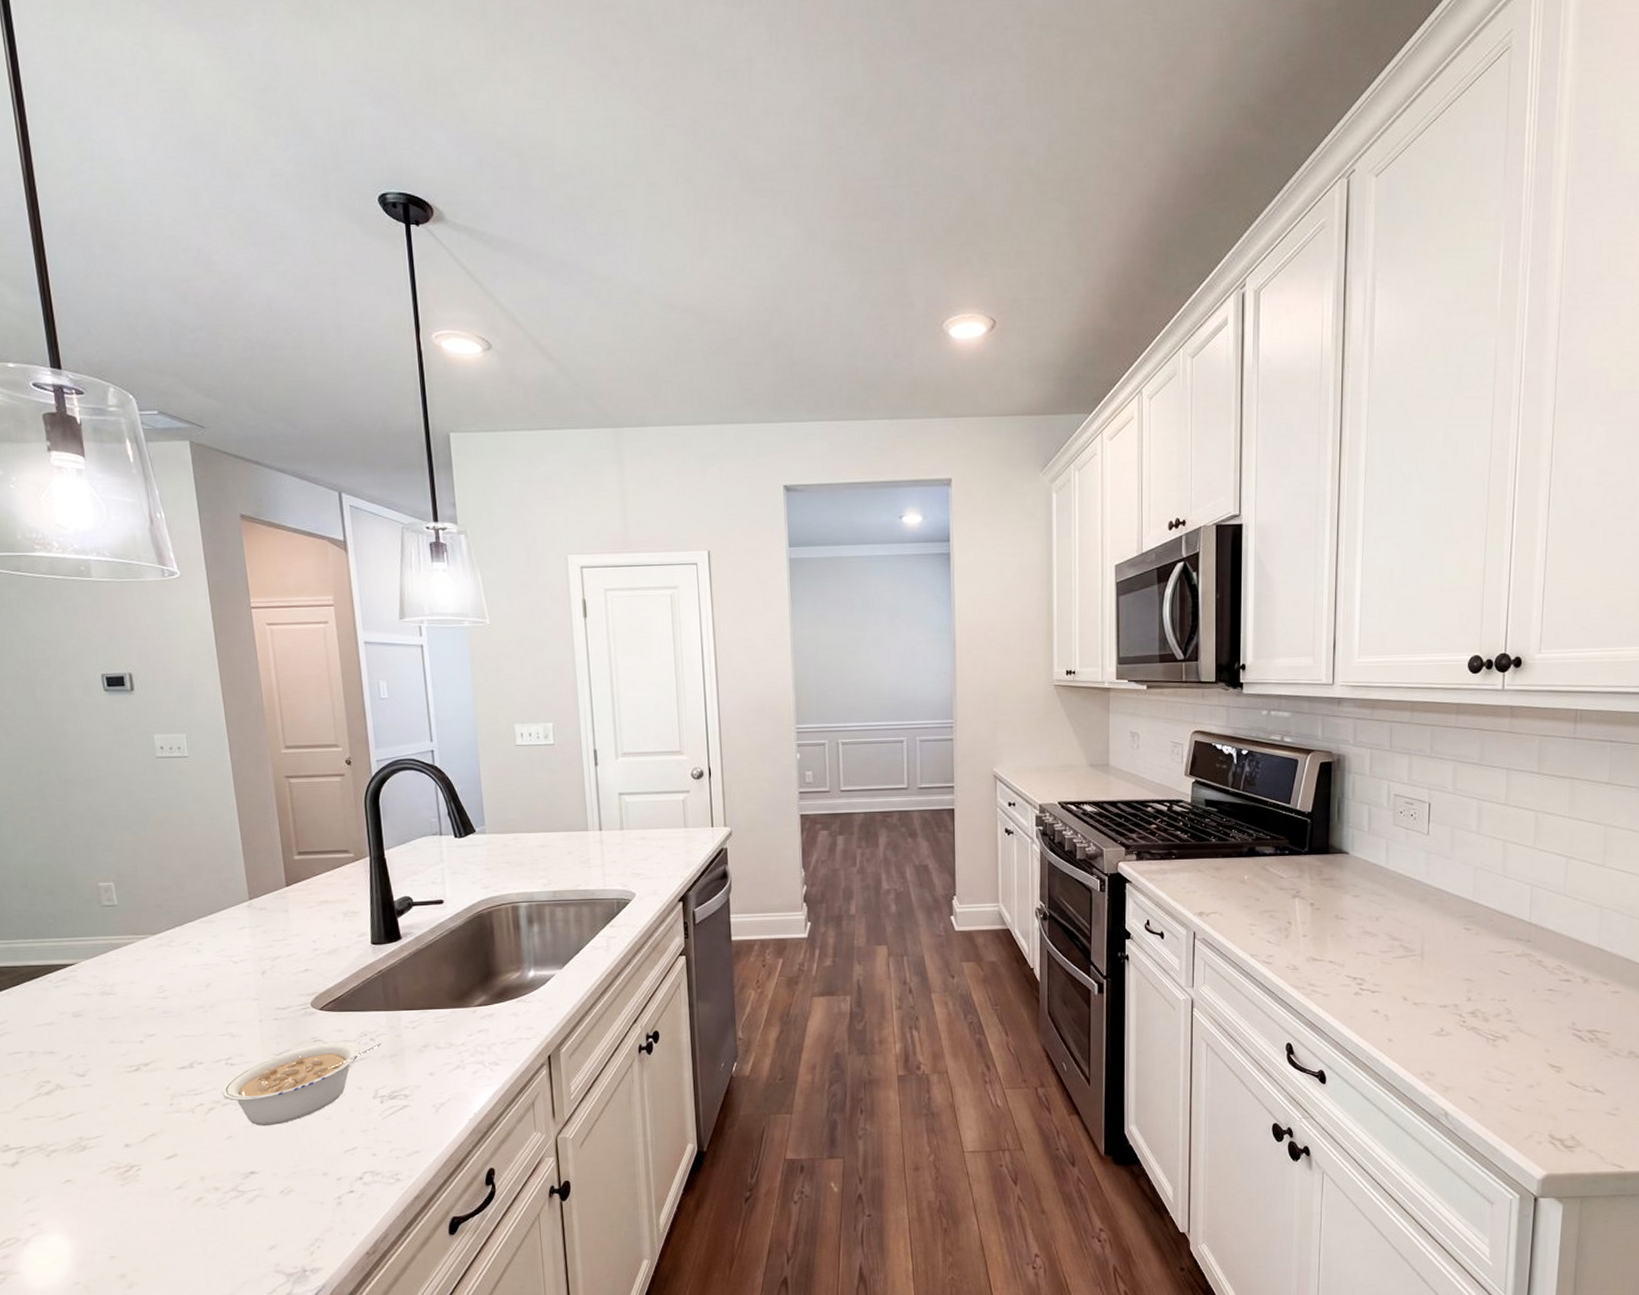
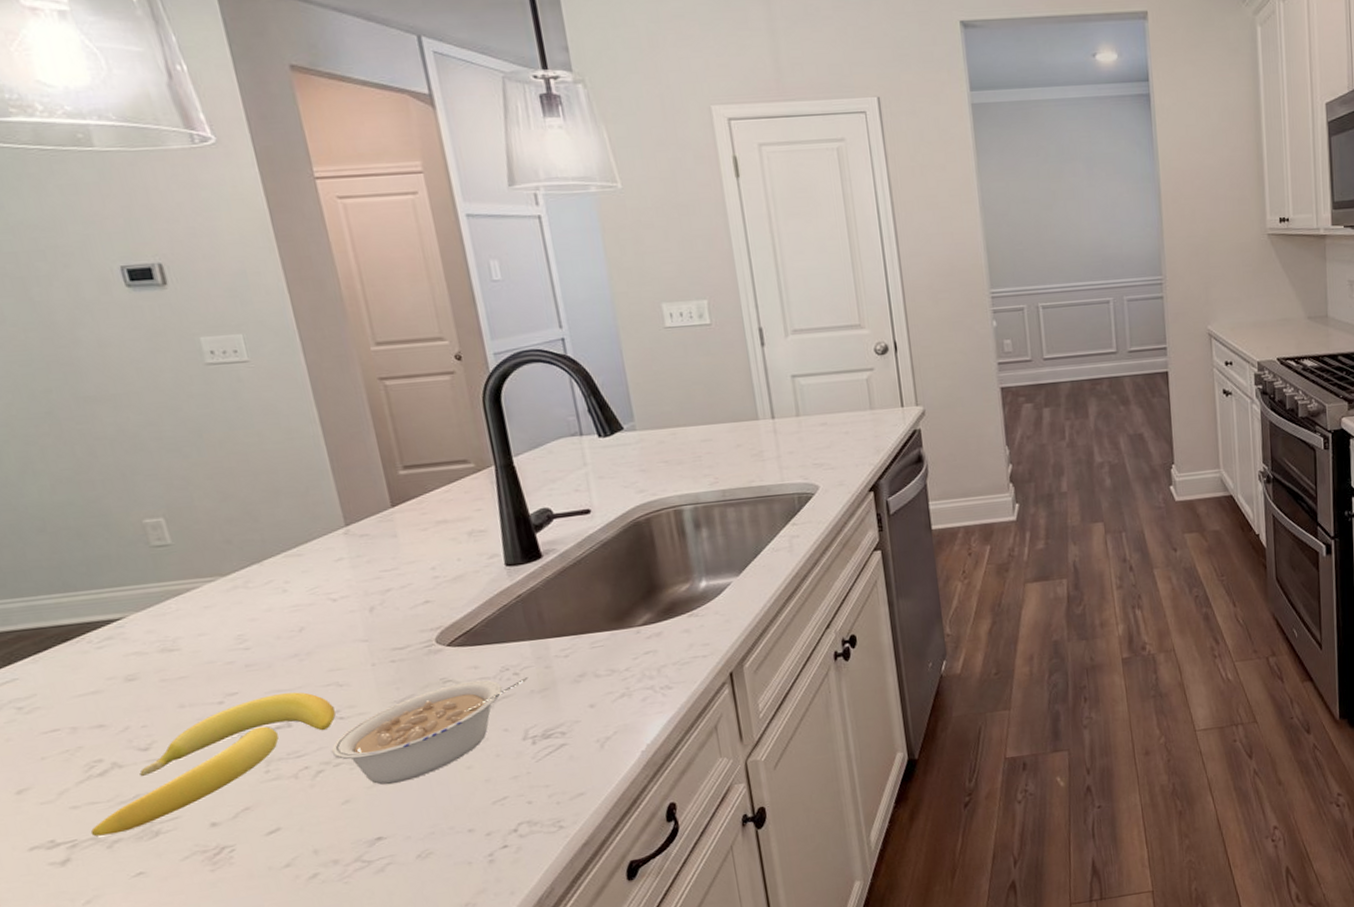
banana: none [35,1038,228,1145] -> present [90,692,336,837]

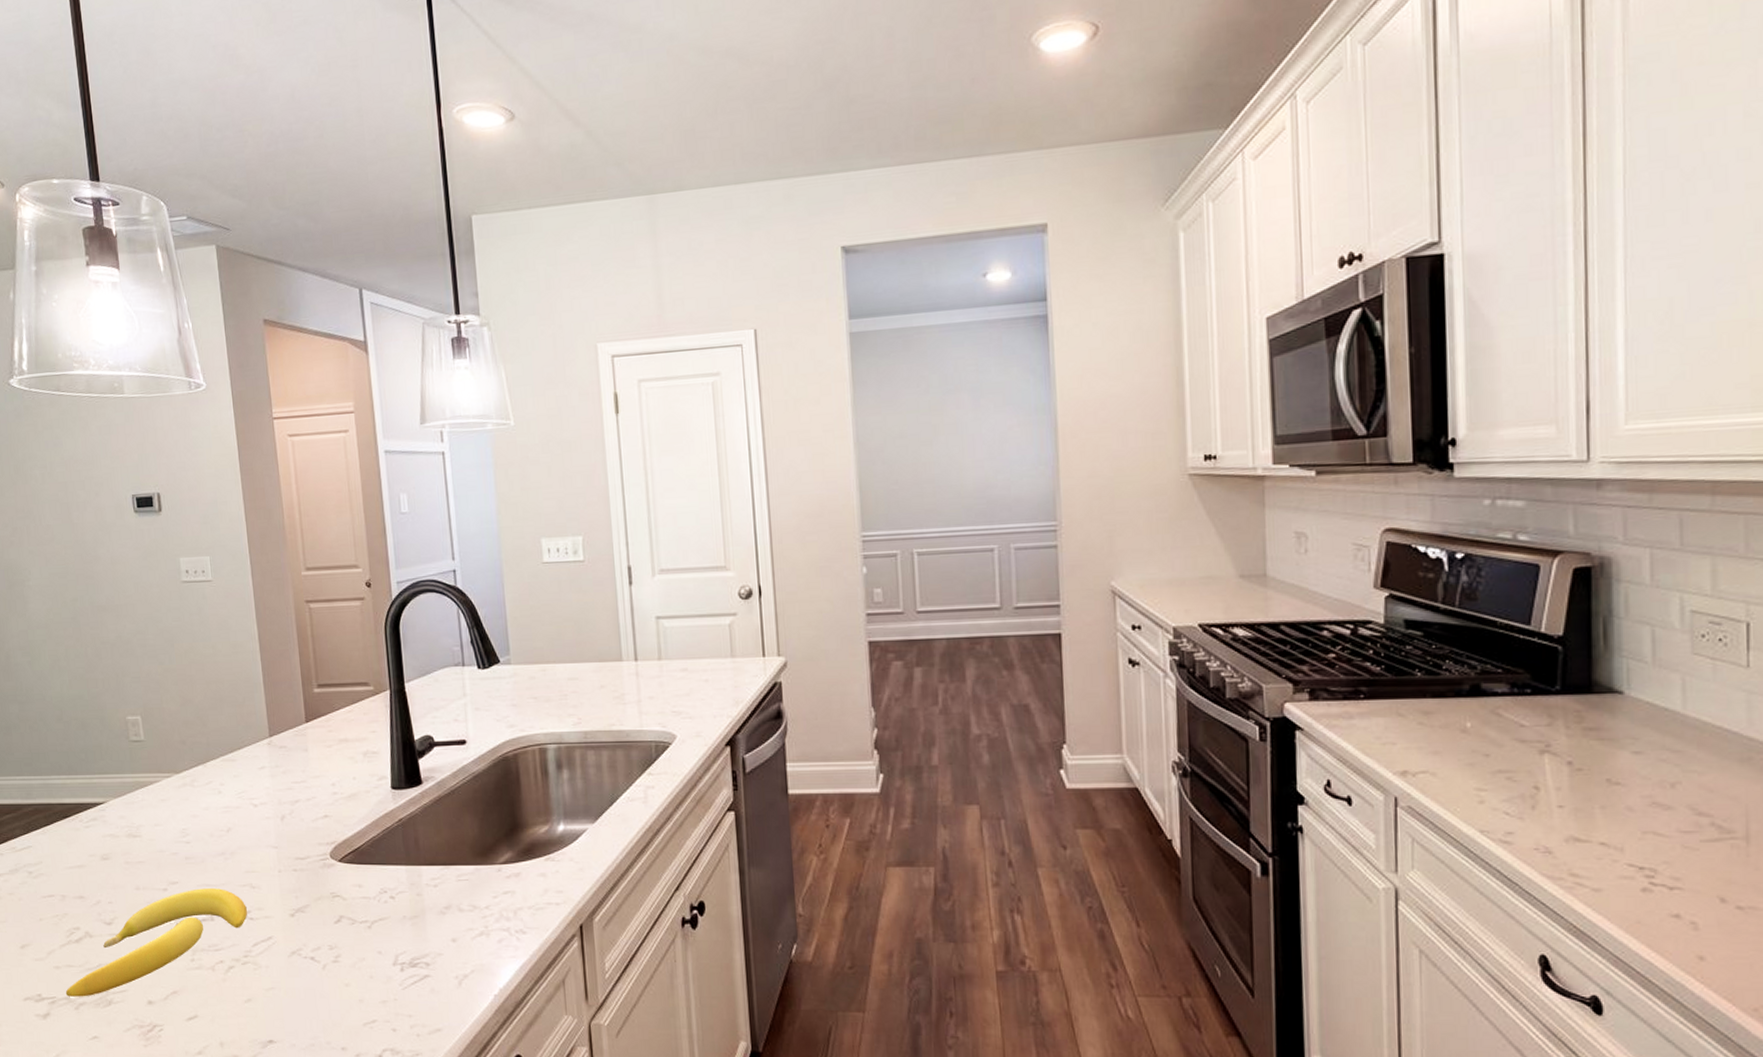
legume: present [331,677,528,785] -> none [241,899,402,990]

